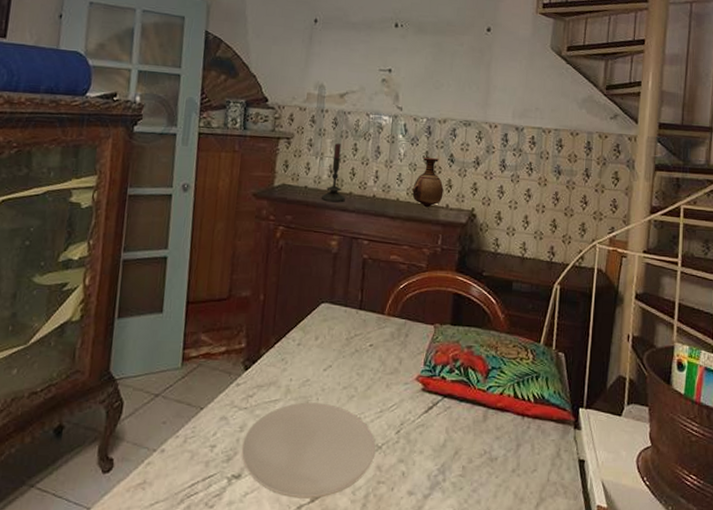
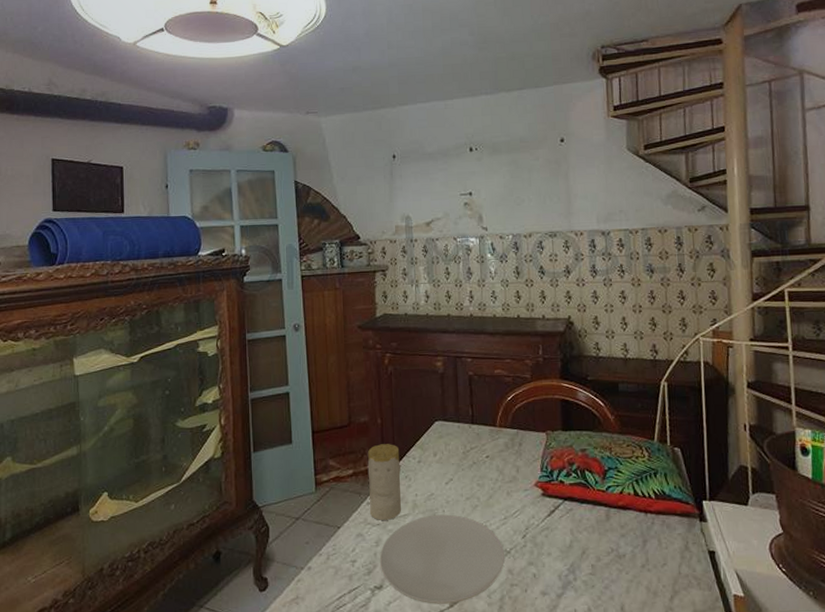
candle: none [238,322,280,404] -> present [367,444,401,520]
candle: present [322,142,345,203] -> none [422,269,444,326]
vase: present [412,157,444,208] -> none [507,271,538,321]

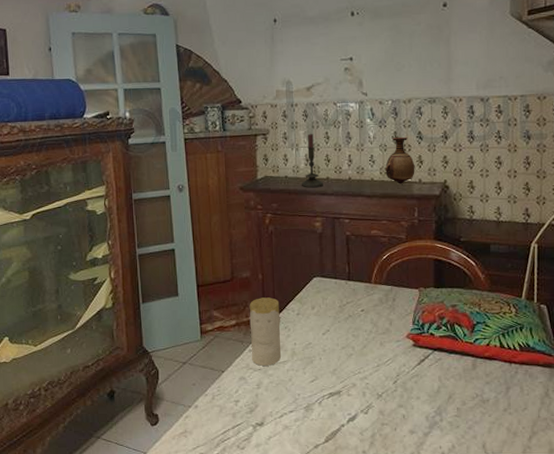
plate: present [379,514,505,604] -> none [260,361,376,440]
candle: none [422,269,444,326] -> present [302,133,323,188]
vase: none [507,271,538,321] -> present [385,137,415,184]

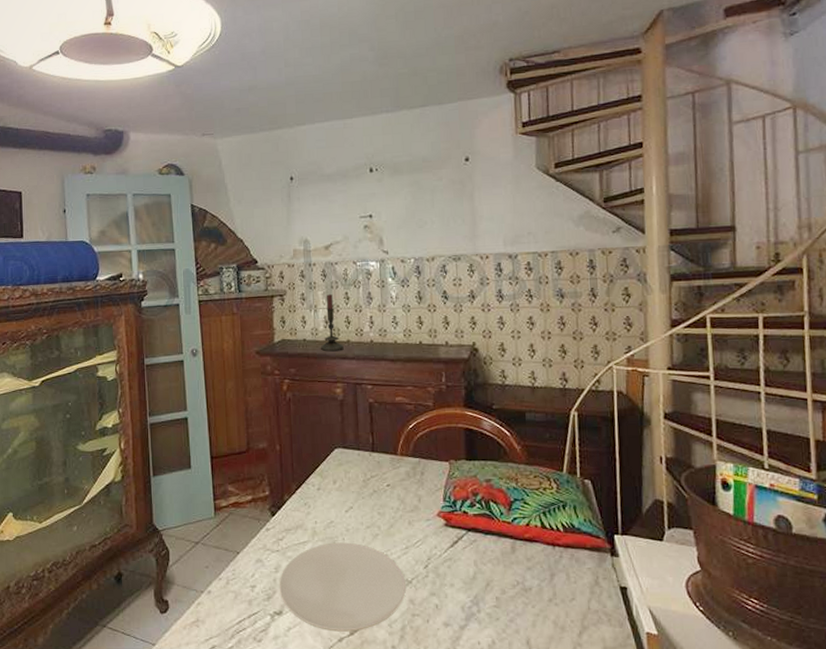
candle: present [249,297,281,366] -> none [266,470,300,547]
plate: none [260,361,376,440] -> present [279,542,406,632]
vase: present [385,137,415,184] -> none [409,296,441,347]

